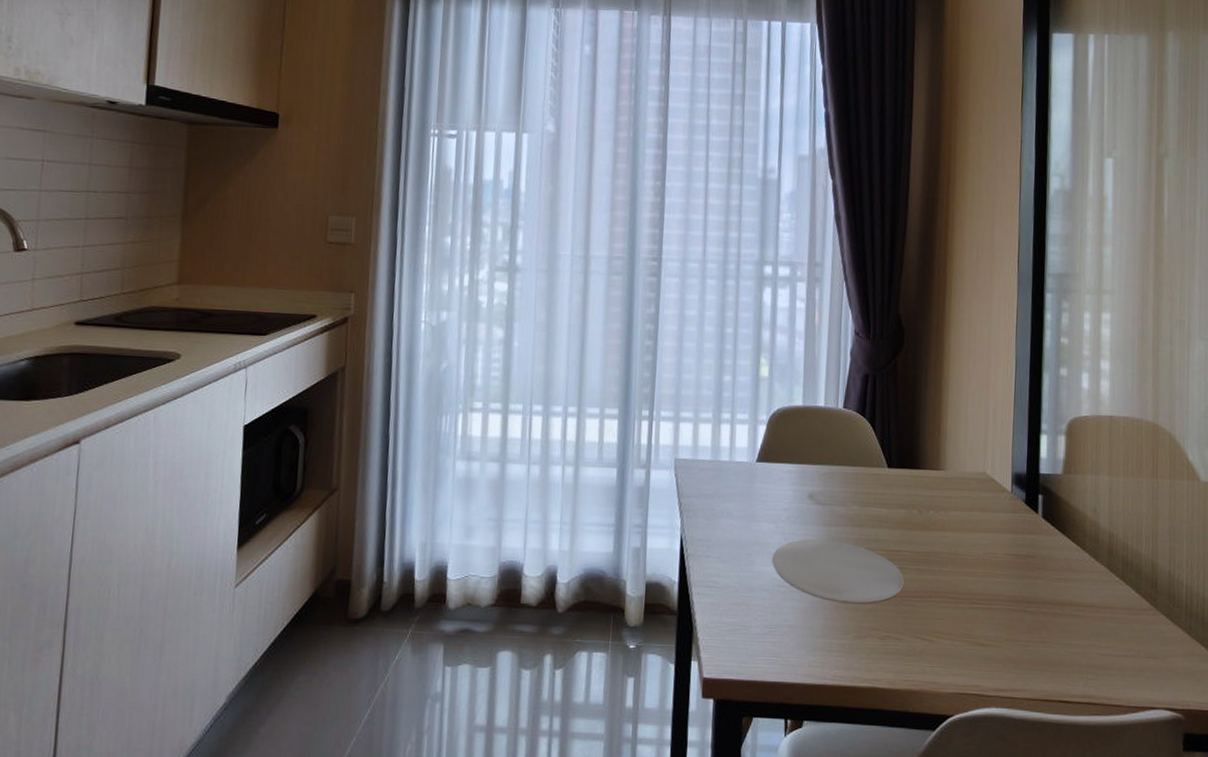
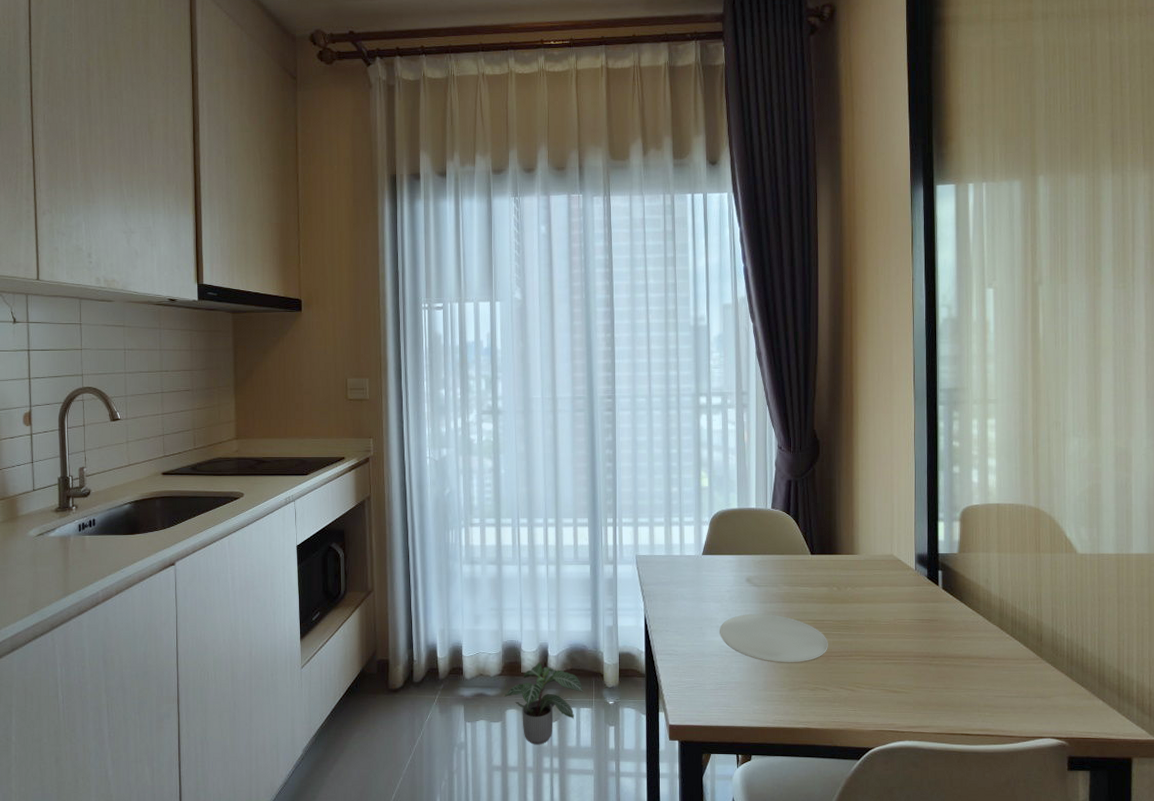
potted plant: none [497,591,598,699] -> present [505,662,583,745]

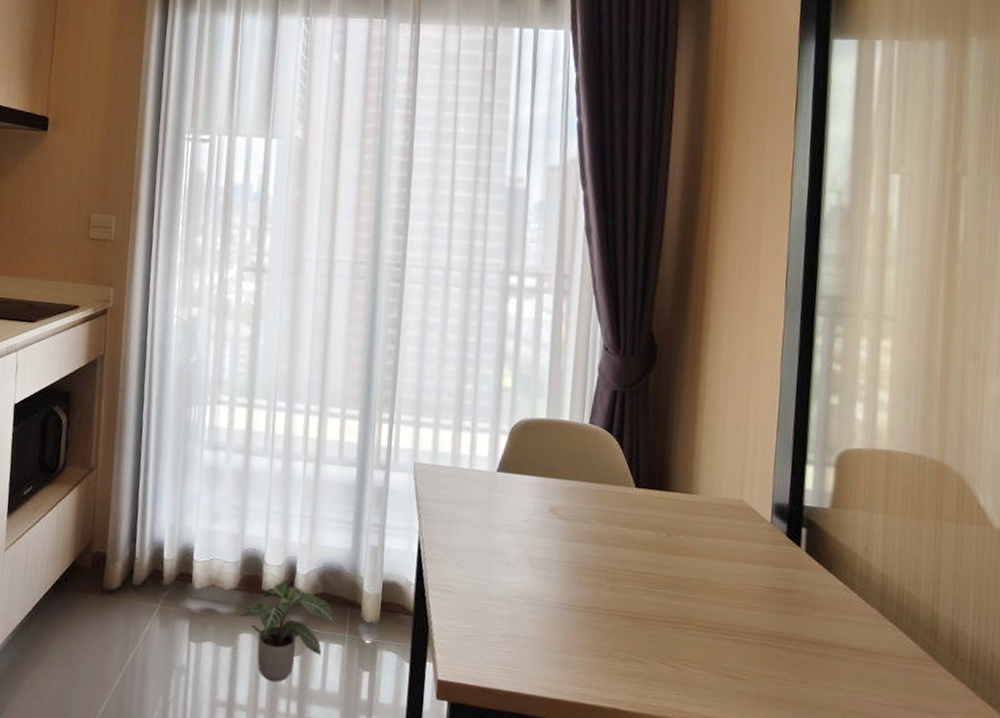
plate: present [720,613,828,664] -> none [511,552,650,625]

